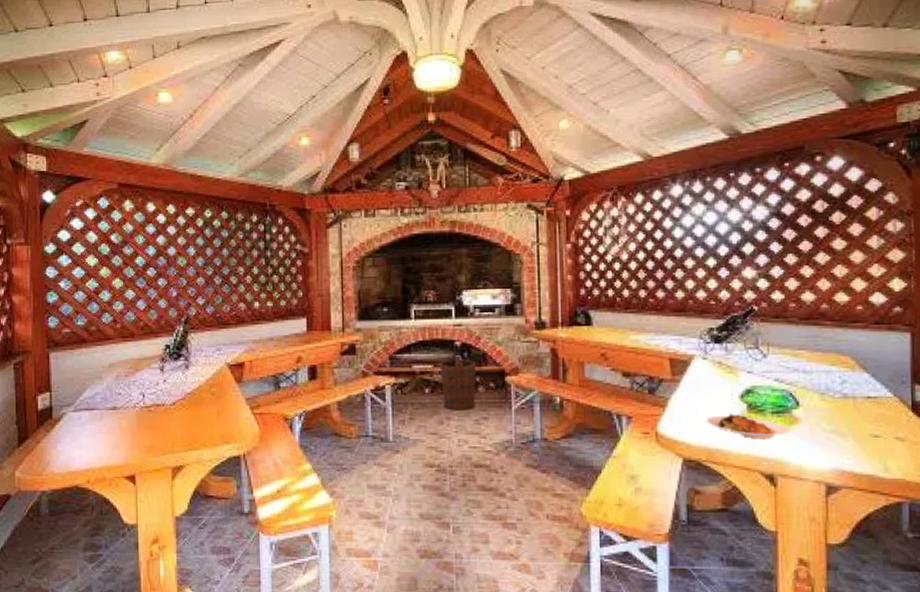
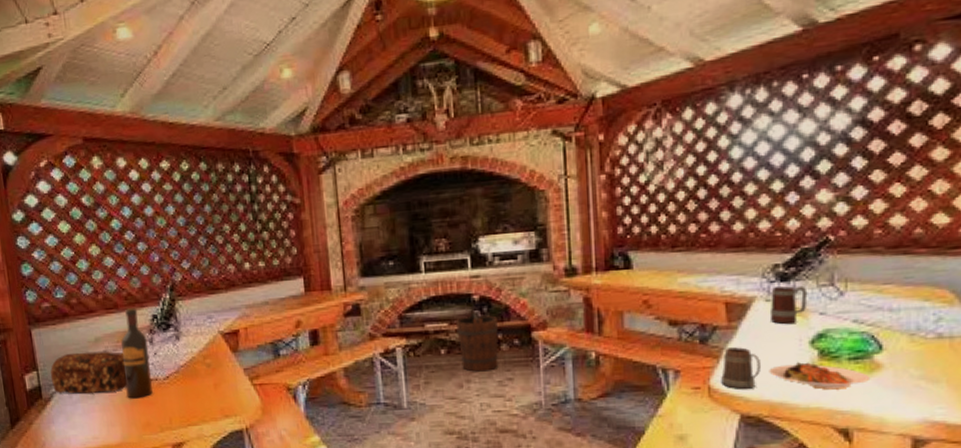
bread loaf: none [62,376,135,415] -> present [50,351,127,394]
wine bottle: none [132,337,159,422] -> present [121,308,153,399]
beer mug: none [666,398,699,437] -> present [721,347,760,390]
beer mug: none [706,347,737,379] -> present [769,285,808,324]

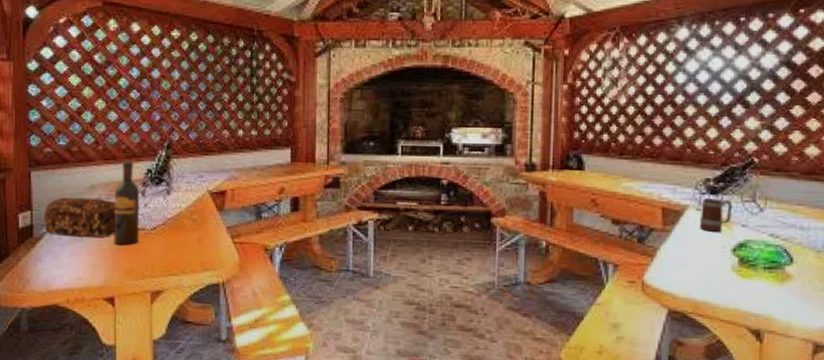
wooden bucket: present [456,312,498,372] -> none [424,195,462,250]
beer mug: present [721,347,760,390] -> none [654,248,689,288]
salad: present [769,361,871,390] -> none [695,266,782,294]

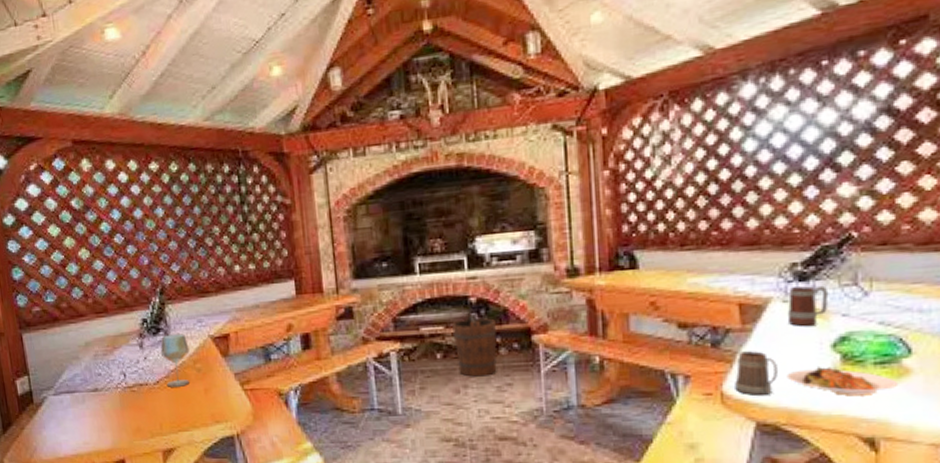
bread loaf: present [43,197,115,237] -> none [41,355,117,399]
wine bottle: present [113,161,140,246] -> none [111,312,143,404]
wine glass: none [160,186,188,234] -> present [160,334,190,387]
wooden bucket: none [424,195,462,250] -> present [452,314,497,377]
beer mug: none [654,248,689,288] -> present [735,351,778,397]
salad: none [695,266,782,294] -> present [787,365,899,397]

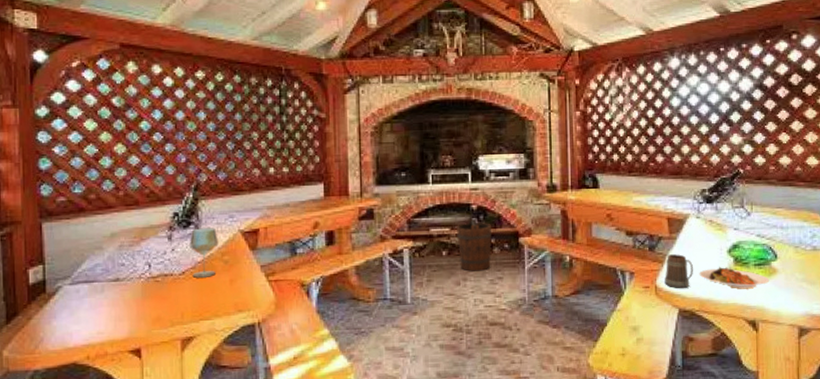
beer mug: present [787,285,829,326] -> none [699,207,726,236]

